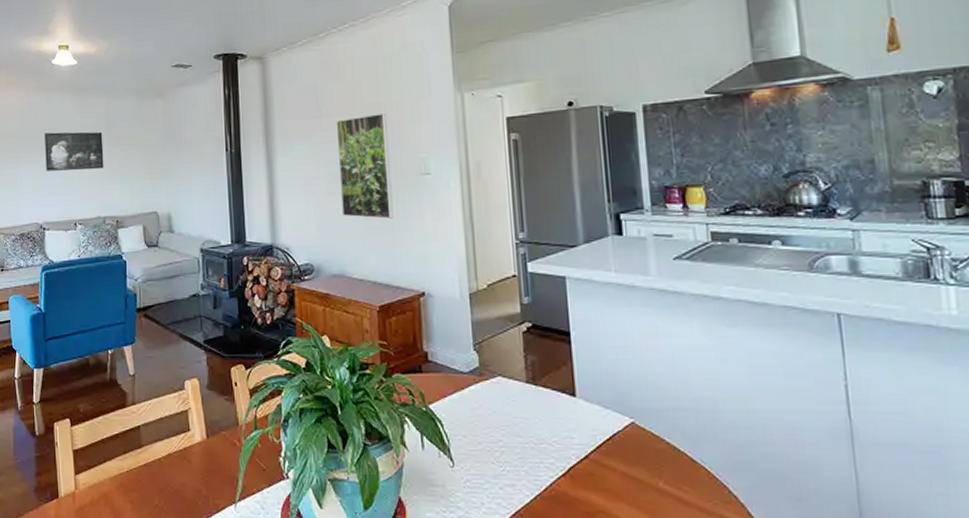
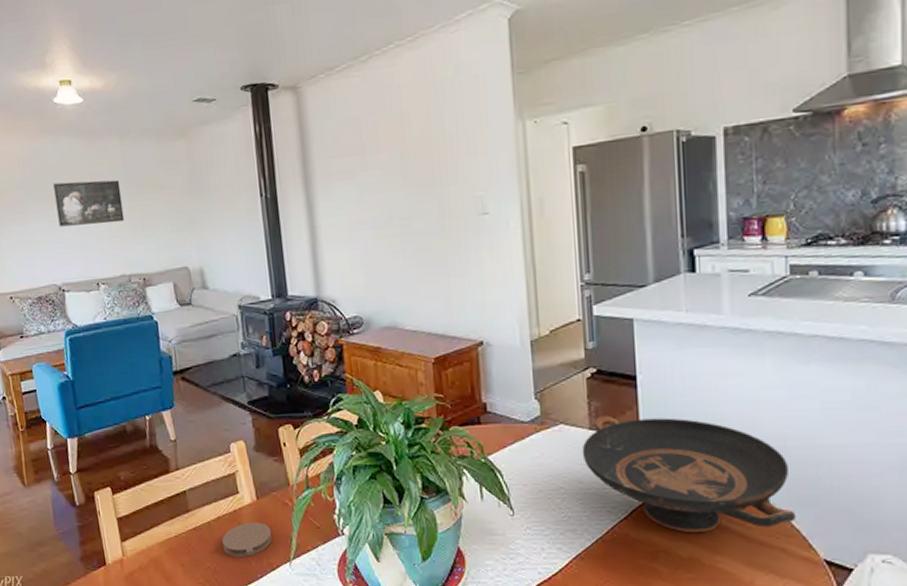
coaster: none [172,461,219,496] -> present [222,523,272,557]
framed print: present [336,113,394,219] -> none [382,147,449,265]
decorative bowl: none [519,370,734,495] -> present [582,415,797,533]

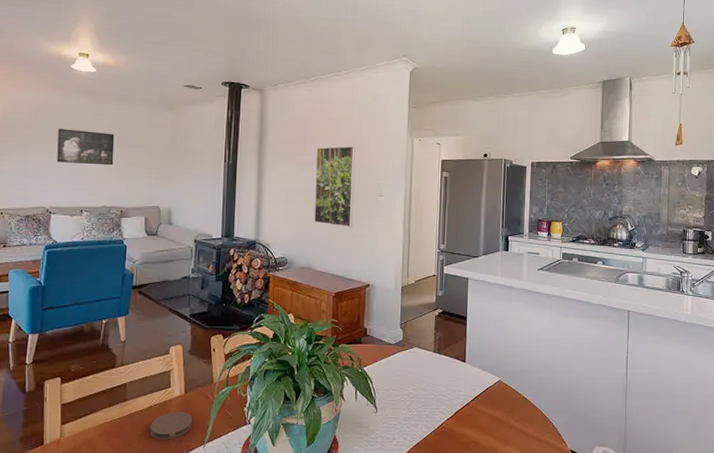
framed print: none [382,147,449,265] -> present [314,146,356,227]
decorative bowl: present [582,415,797,533] -> none [427,343,556,430]

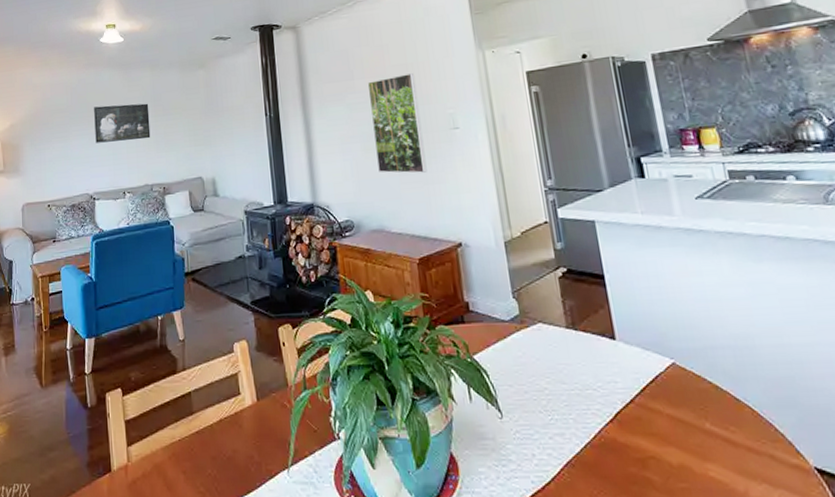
coaster: present [150,412,193,440] -> none [223,426,271,463]

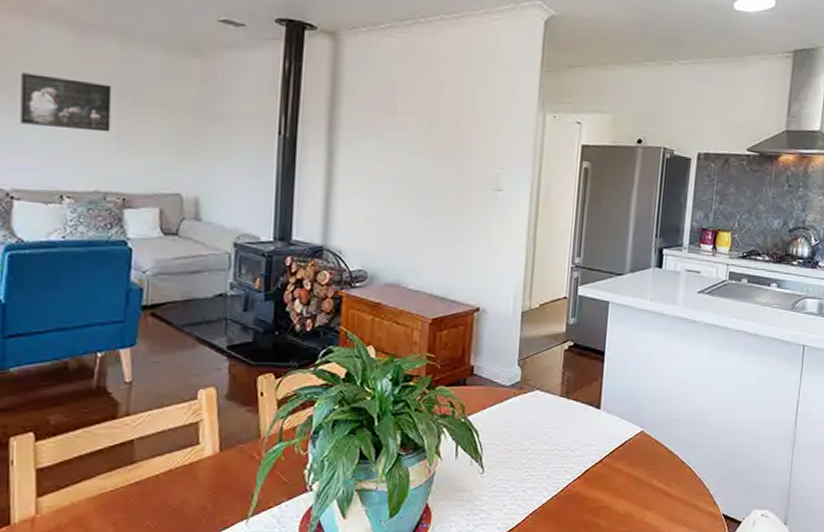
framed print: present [367,73,427,173] -> none [406,119,466,231]

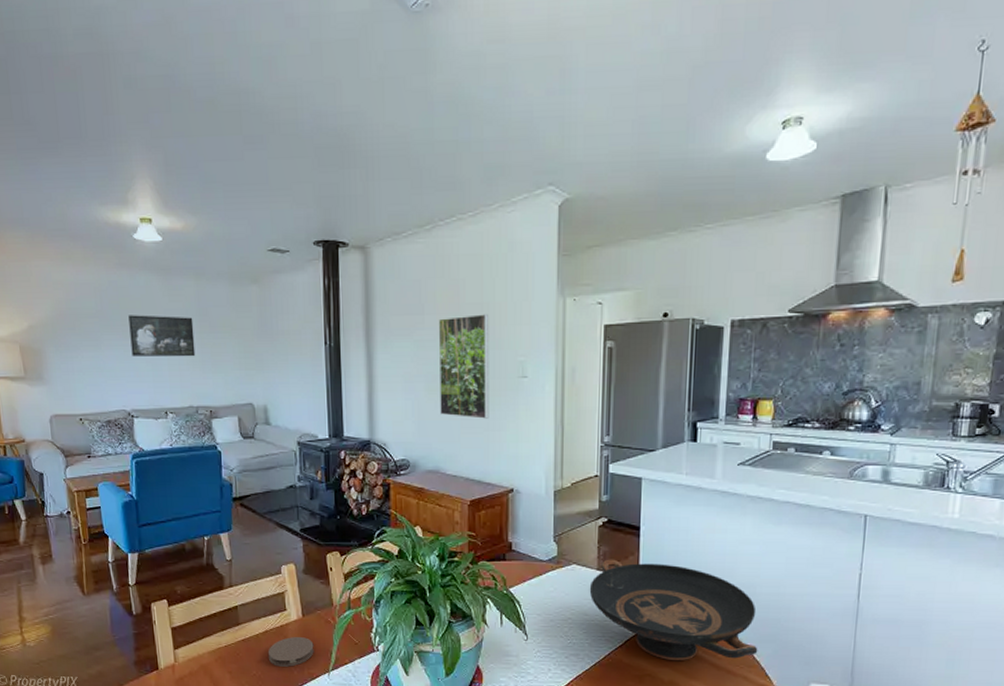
coaster: none [170,477,231,514] -> present [269,637,314,667]
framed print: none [406,119,466,231] -> present [438,314,489,419]
decorative bowl: none [551,385,708,492] -> present [589,559,758,661]

